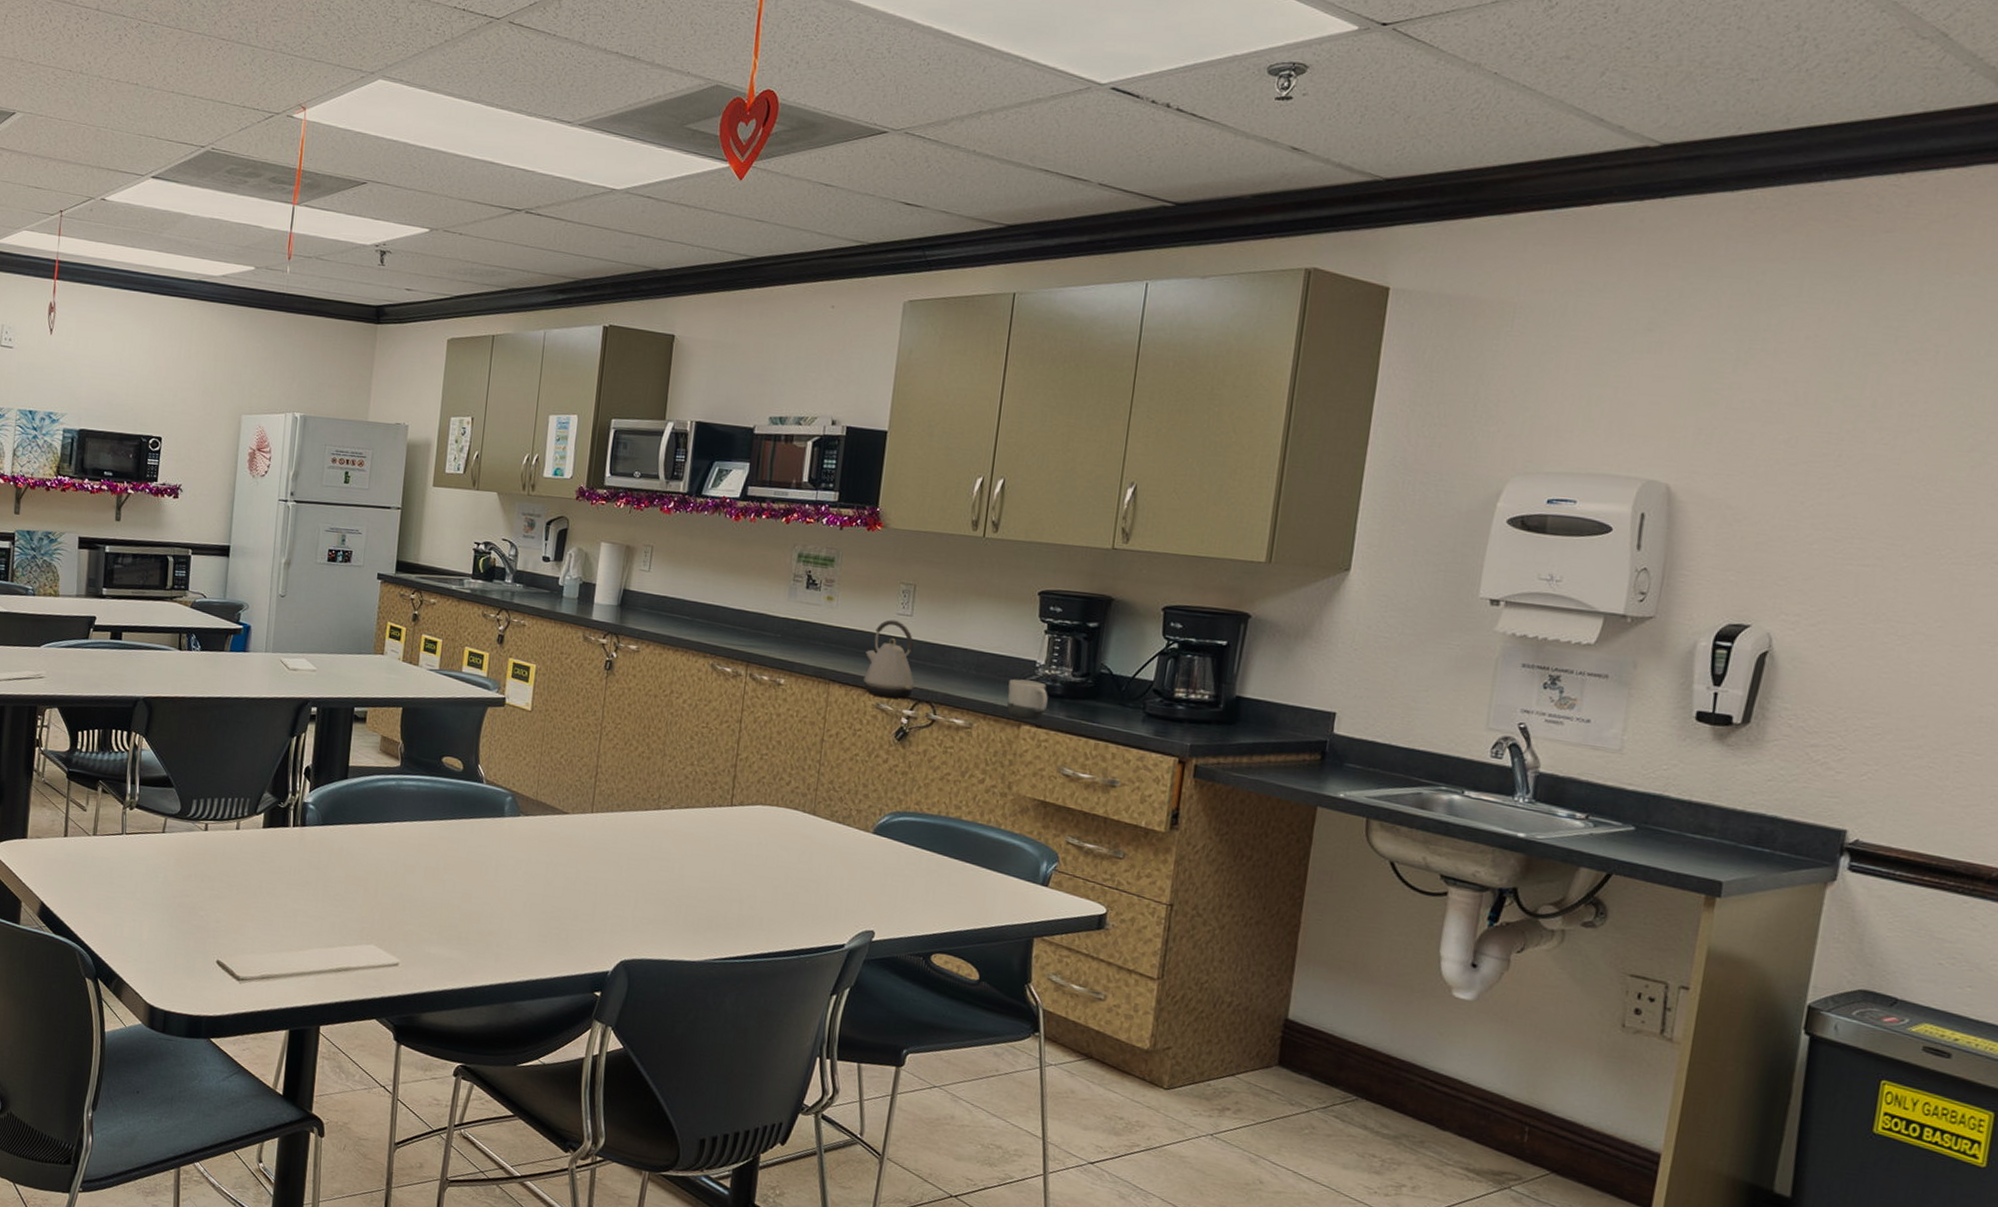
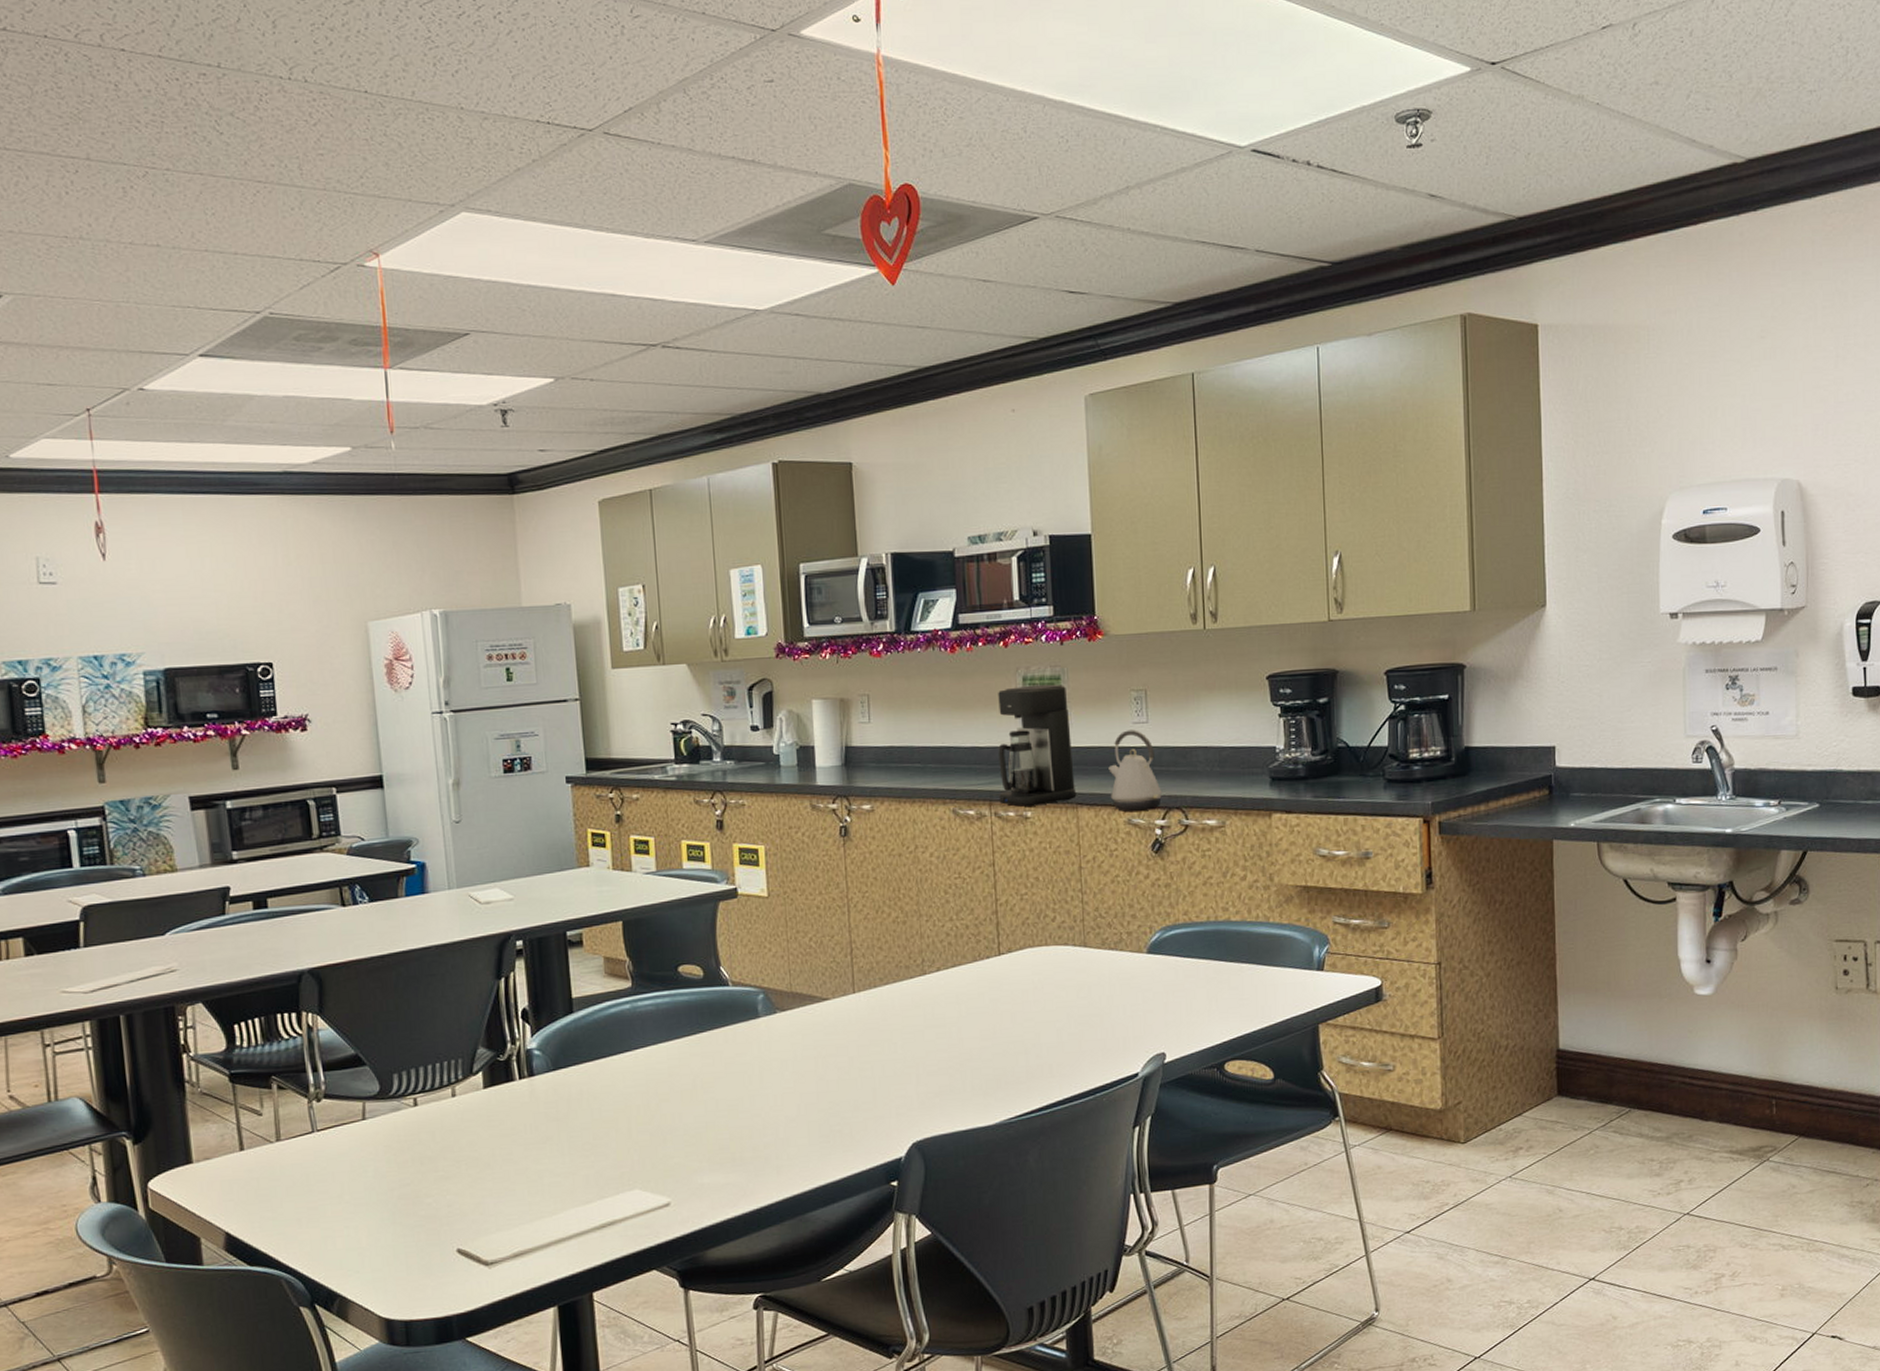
coffee maker: none [756,561,838,675] -> present [998,684,1077,807]
mug: present [1007,679,1048,720] -> none [1253,767,1293,808]

